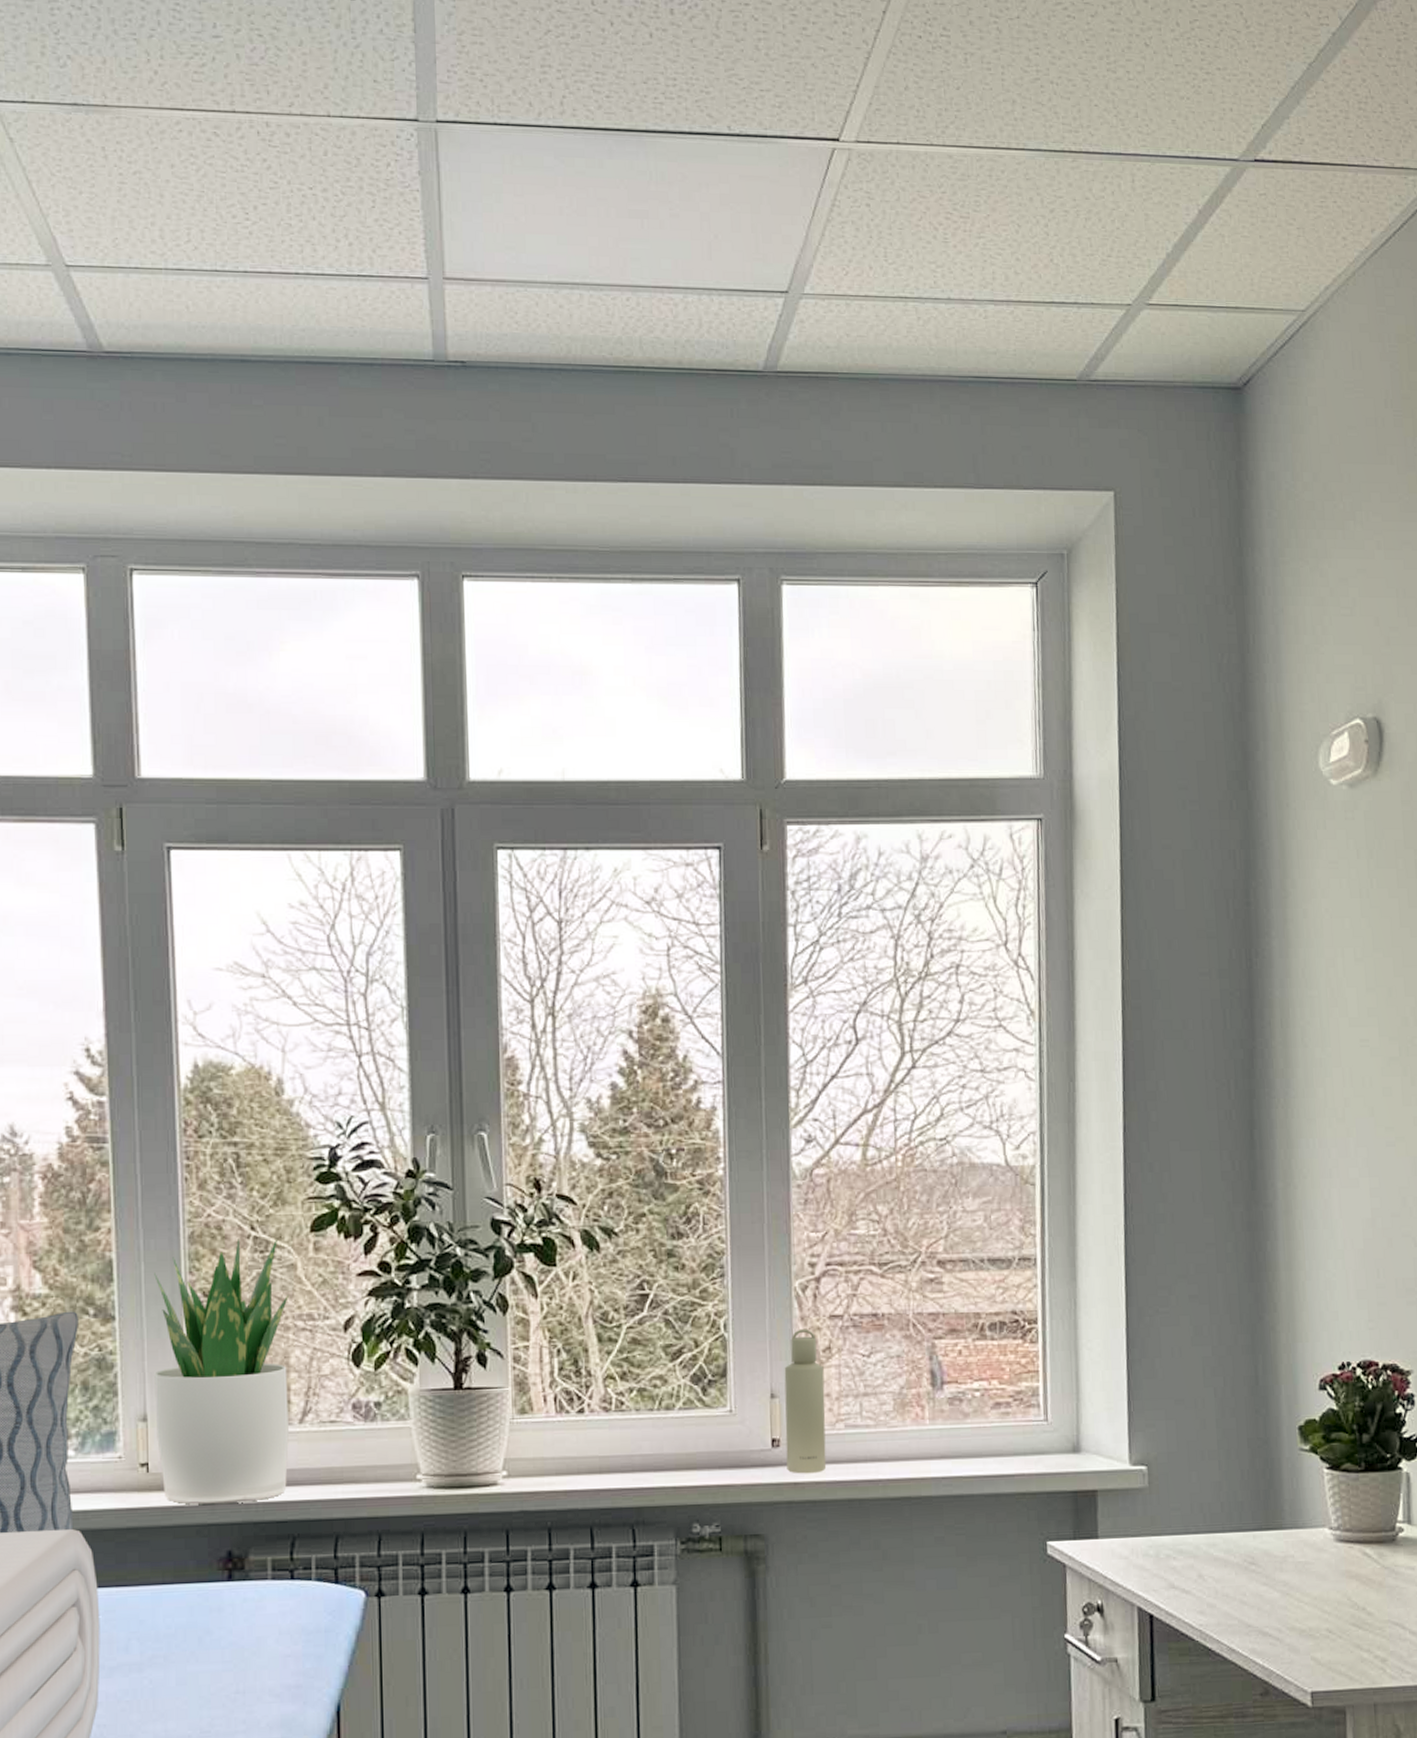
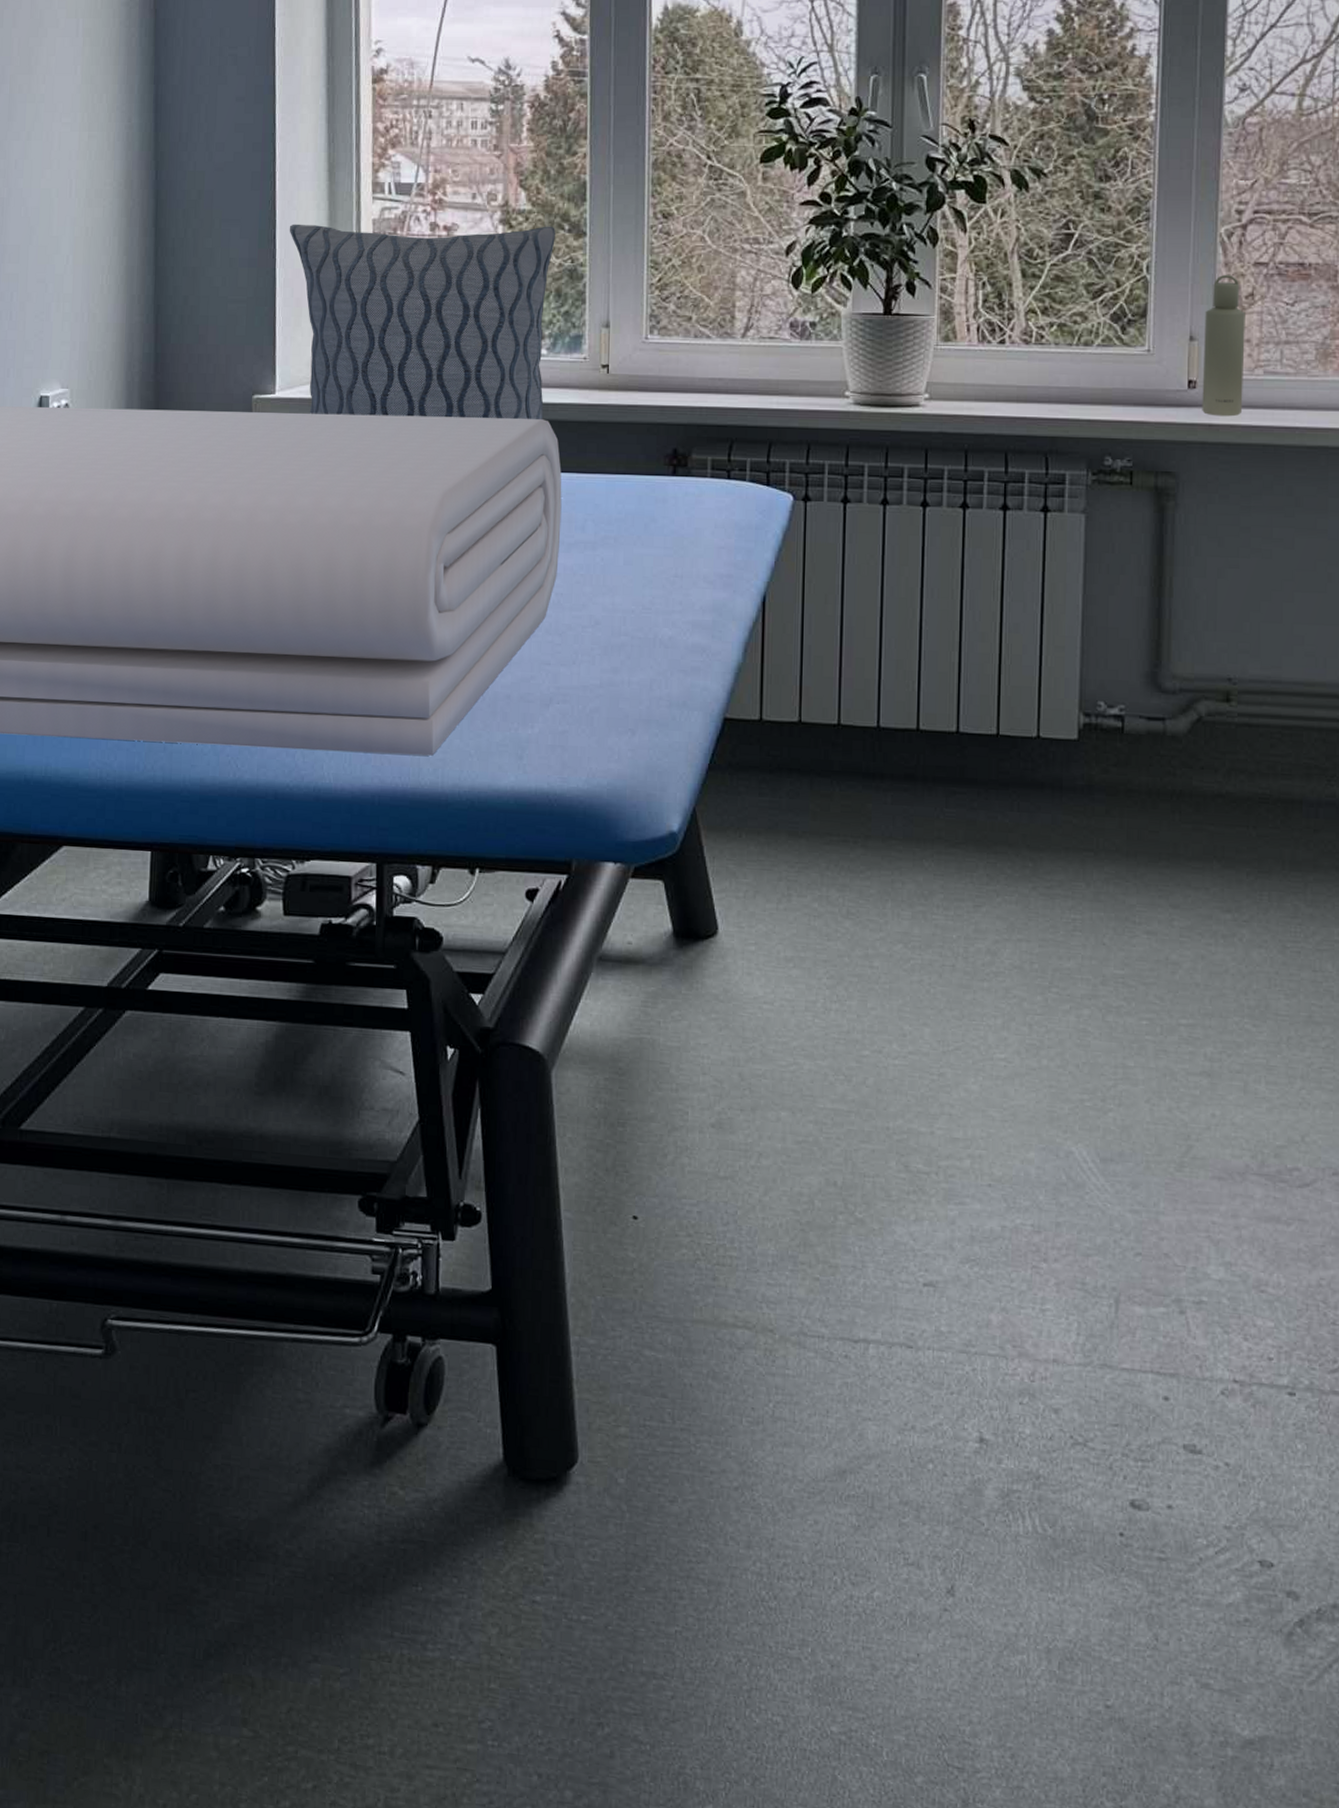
planter: present [154,1239,290,1505] -> none [617,167,739,406]

